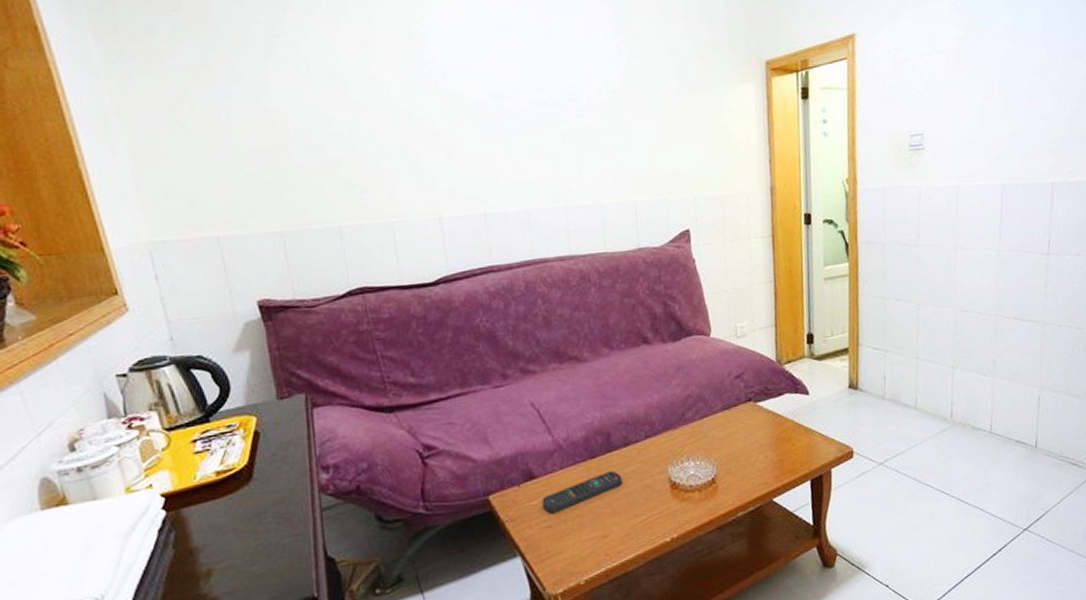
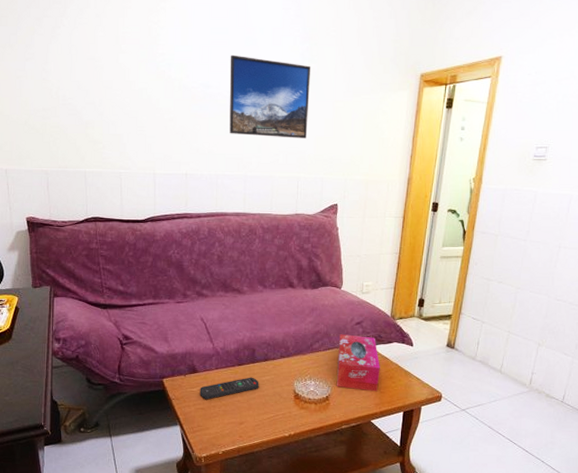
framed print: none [524,54,639,156] -> present [229,54,311,139]
tissue box: none [717,391,775,464] -> present [337,334,380,392]

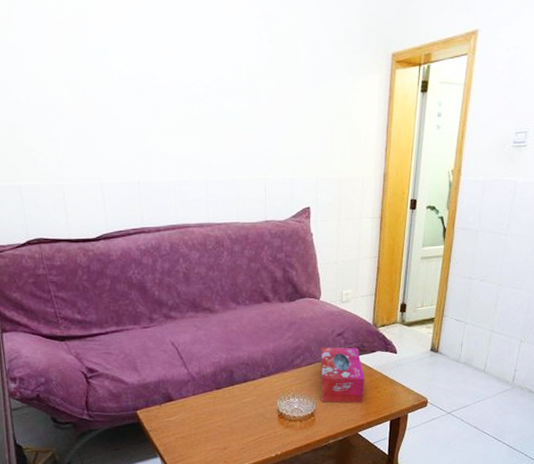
remote control: present [200,377,259,400] -> none [177,400,241,428]
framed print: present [229,54,311,139] -> none [175,36,272,135]

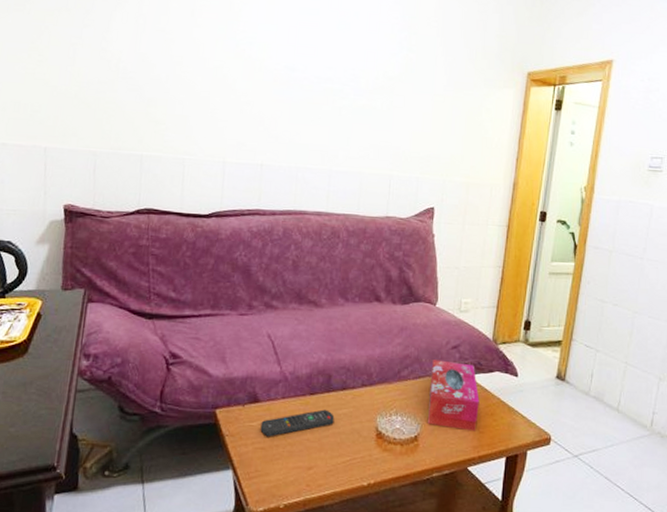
remote control: none [177,400,241,428] -> present [260,409,335,437]

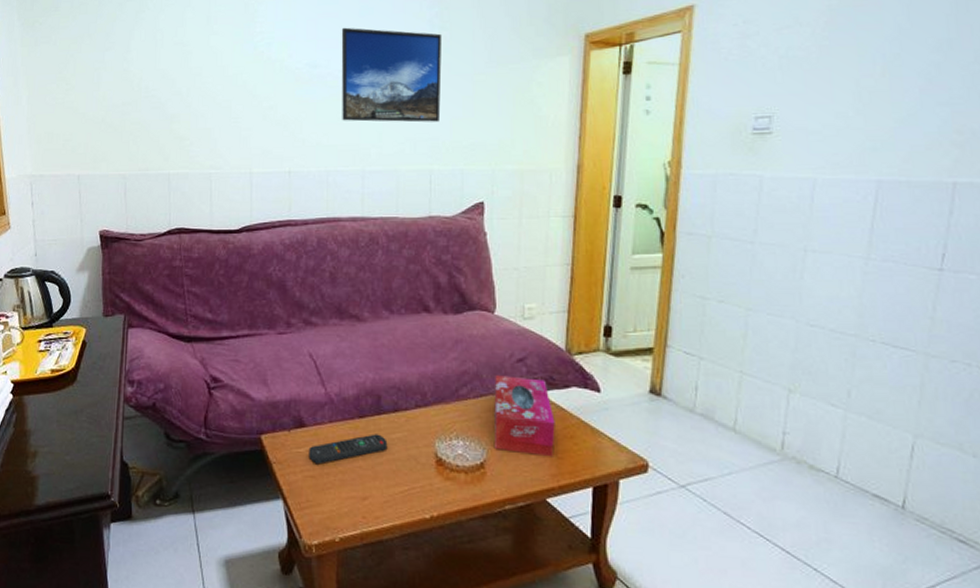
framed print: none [314,37,410,133] -> present [341,27,442,123]

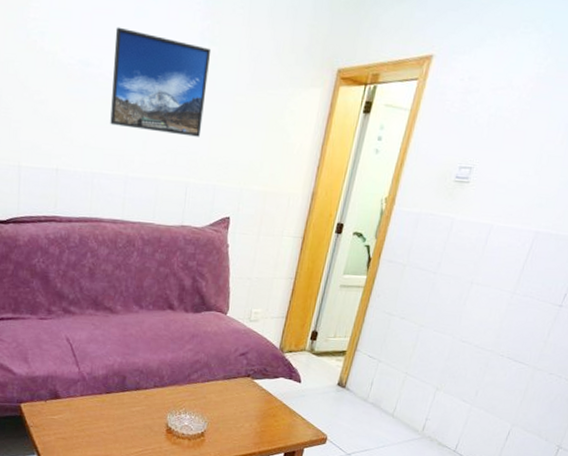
remote control: present [308,434,388,465] -> none [61,406,129,429]
tissue box: present [494,375,555,457] -> none [214,365,263,430]

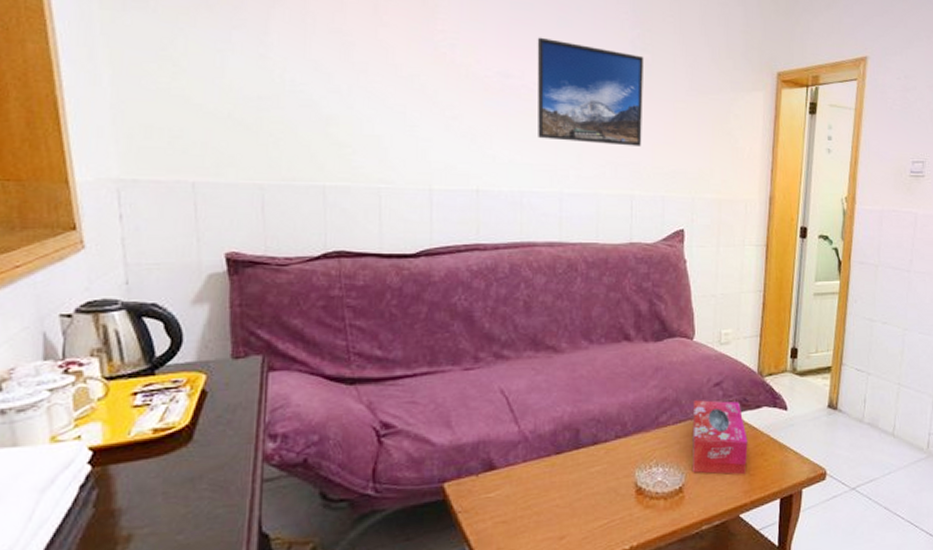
tissue box: none [214,365,263,430] -> present [692,400,748,475]

